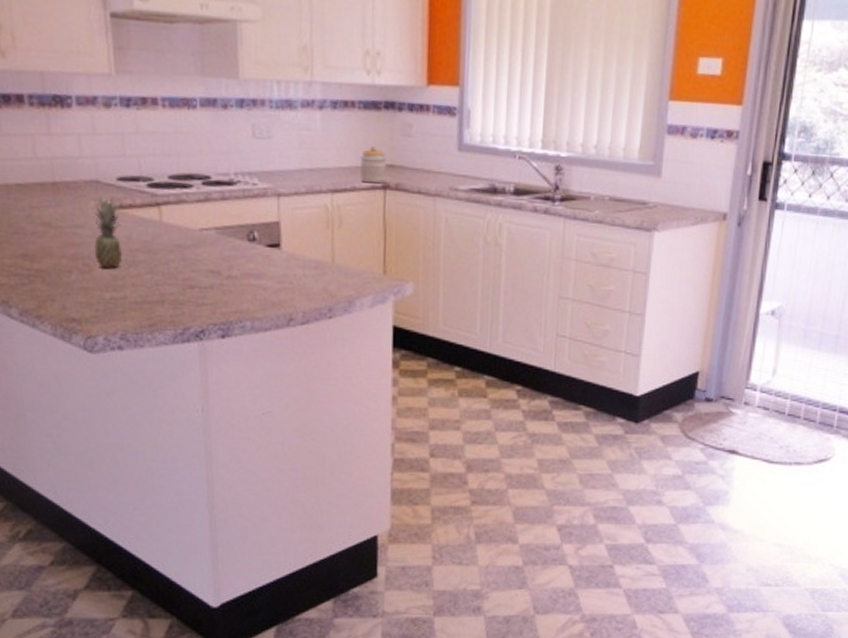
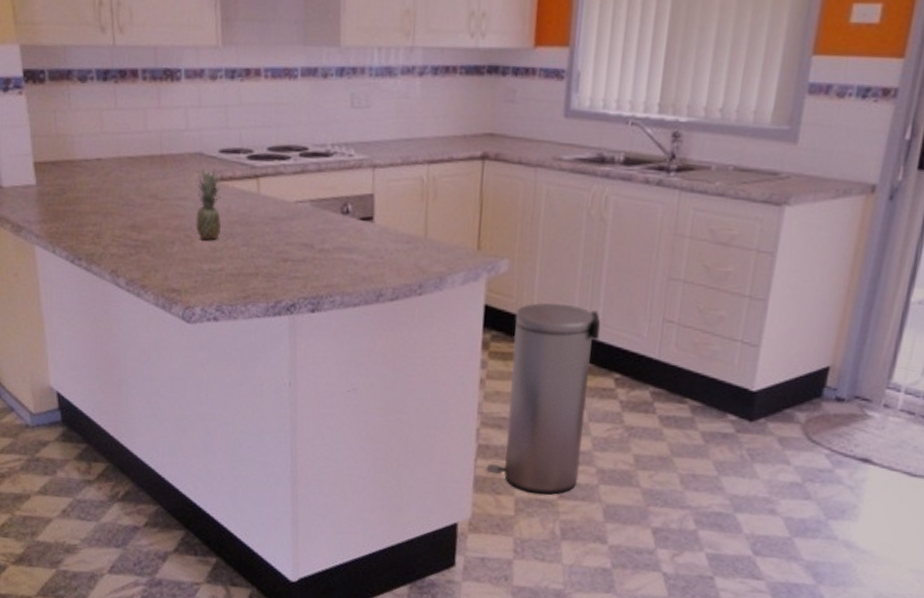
jar: present [360,145,387,184] -> none [458,113,487,154]
pedal bin: none [402,322,502,502] -> present [486,303,601,495]

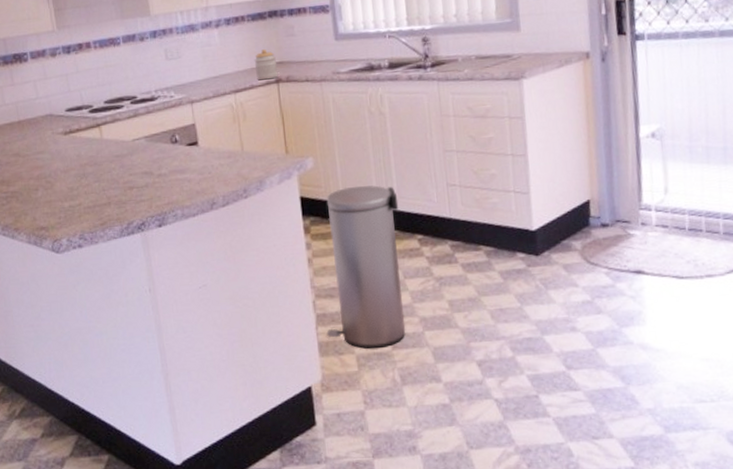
fruit: present [195,168,222,241] -> none [49,125,75,183]
jar: none [458,113,487,154] -> present [254,48,279,81]

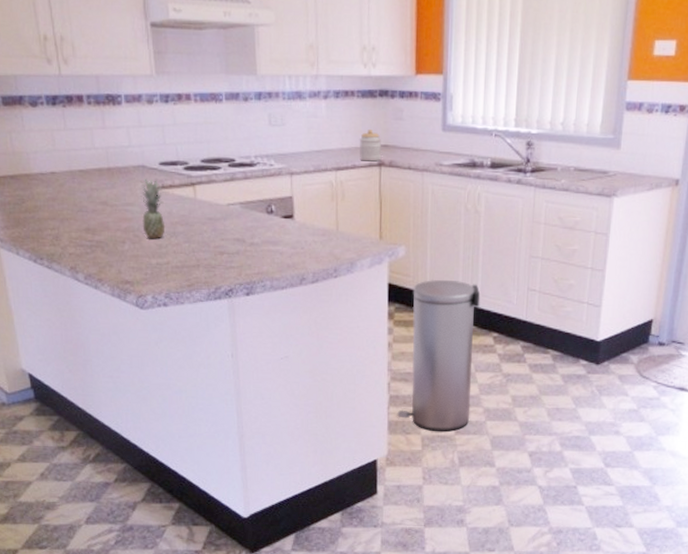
fruit: none [49,125,75,183] -> present [140,178,164,239]

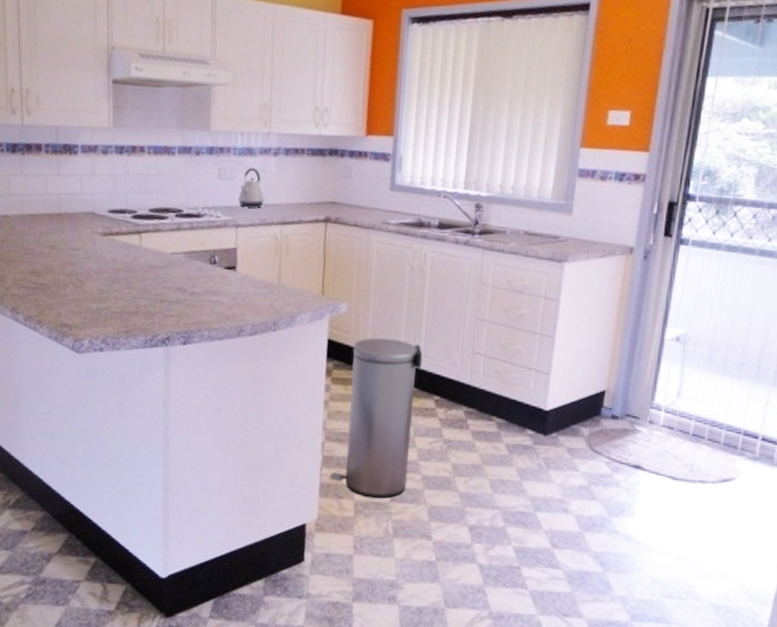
fruit: present [140,178,164,239] -> none [86,225,110,284]
kettle: none [291,113,317,155] -> present [239,168,264,209]
jar: present [359,128,382,162] -> none [306,185,329,218]

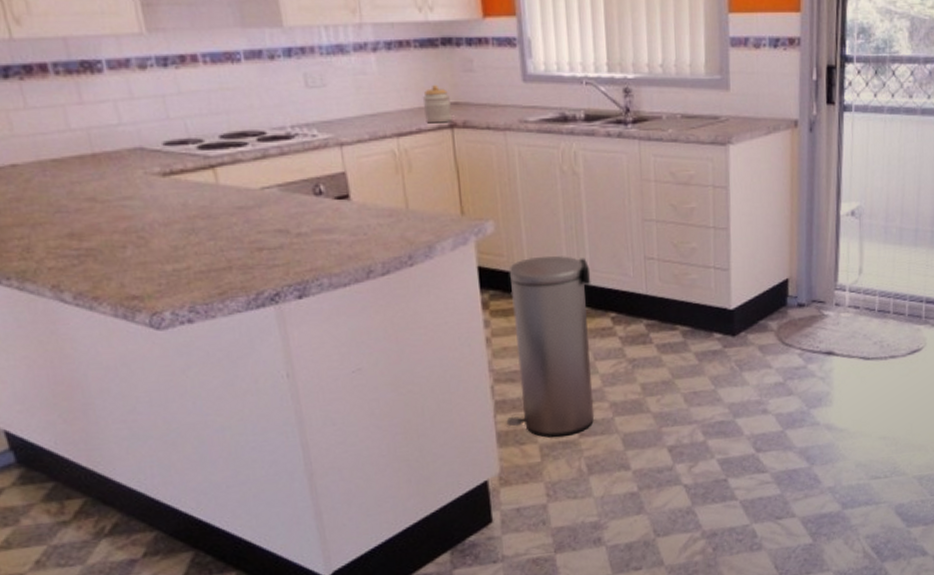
kettle: present [239,168,264,209] -> none [337,70,370,121]
jar: none [306,185,329,218] -> present [422,84,453,124]

